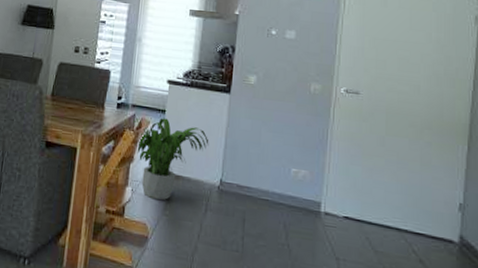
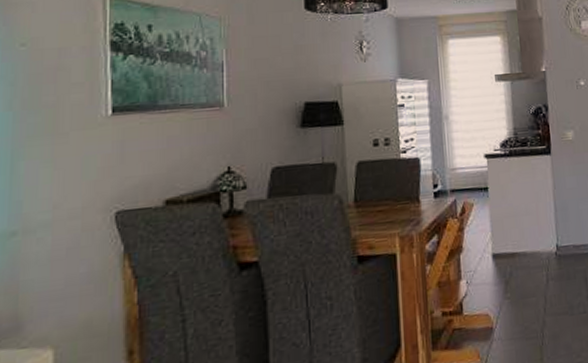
potted plant: present [133,118,209,200] -> none [455,196,539,285]

